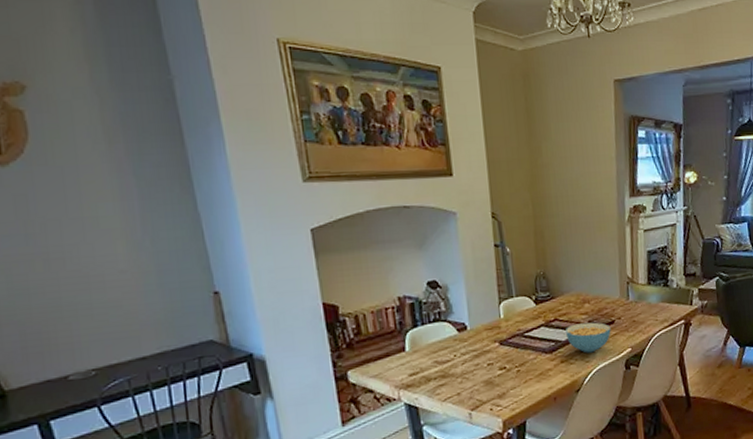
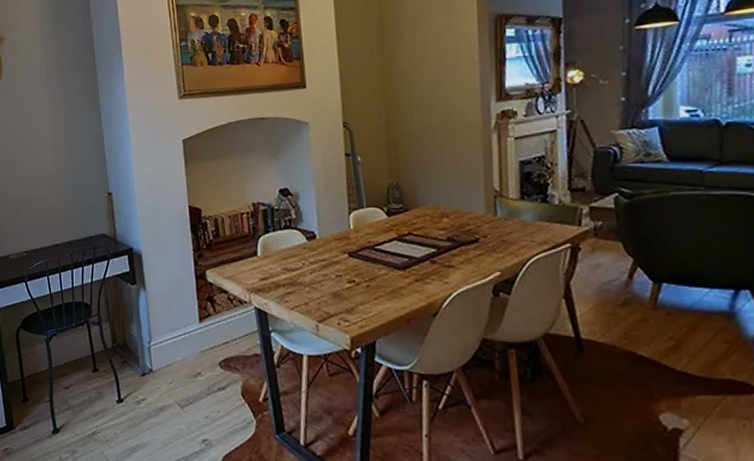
cereal bowl: present [566,322,611,353] -> none [421,239,475,273]

